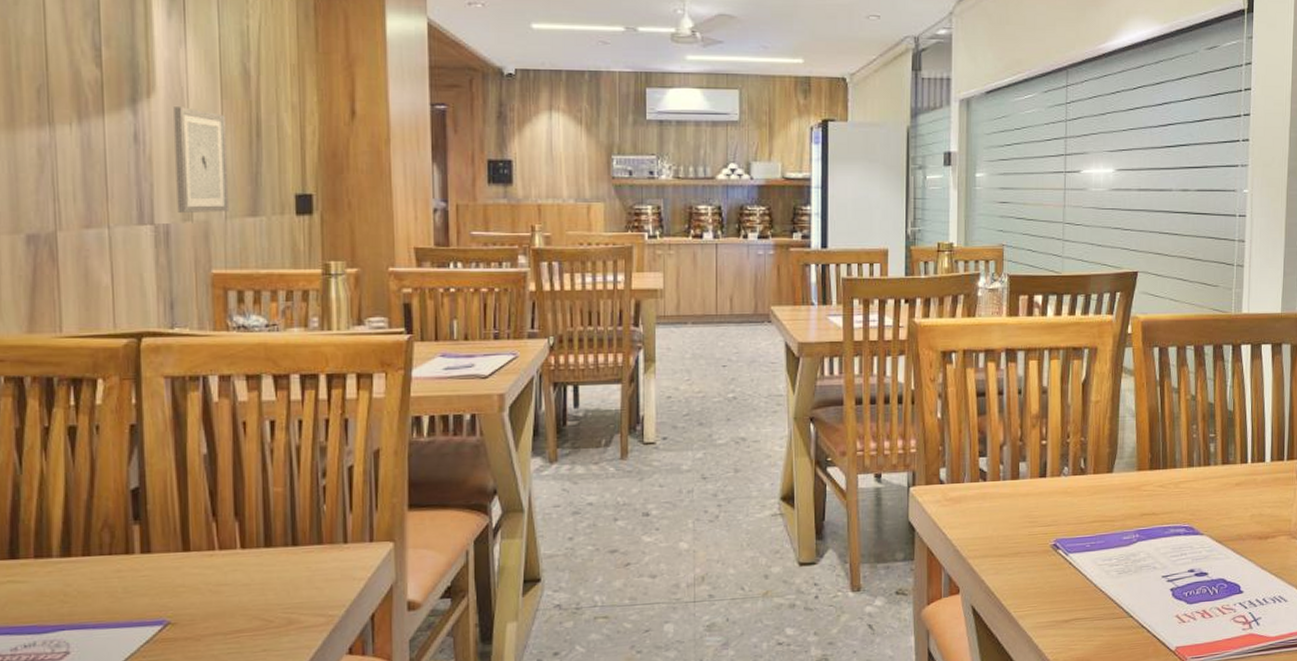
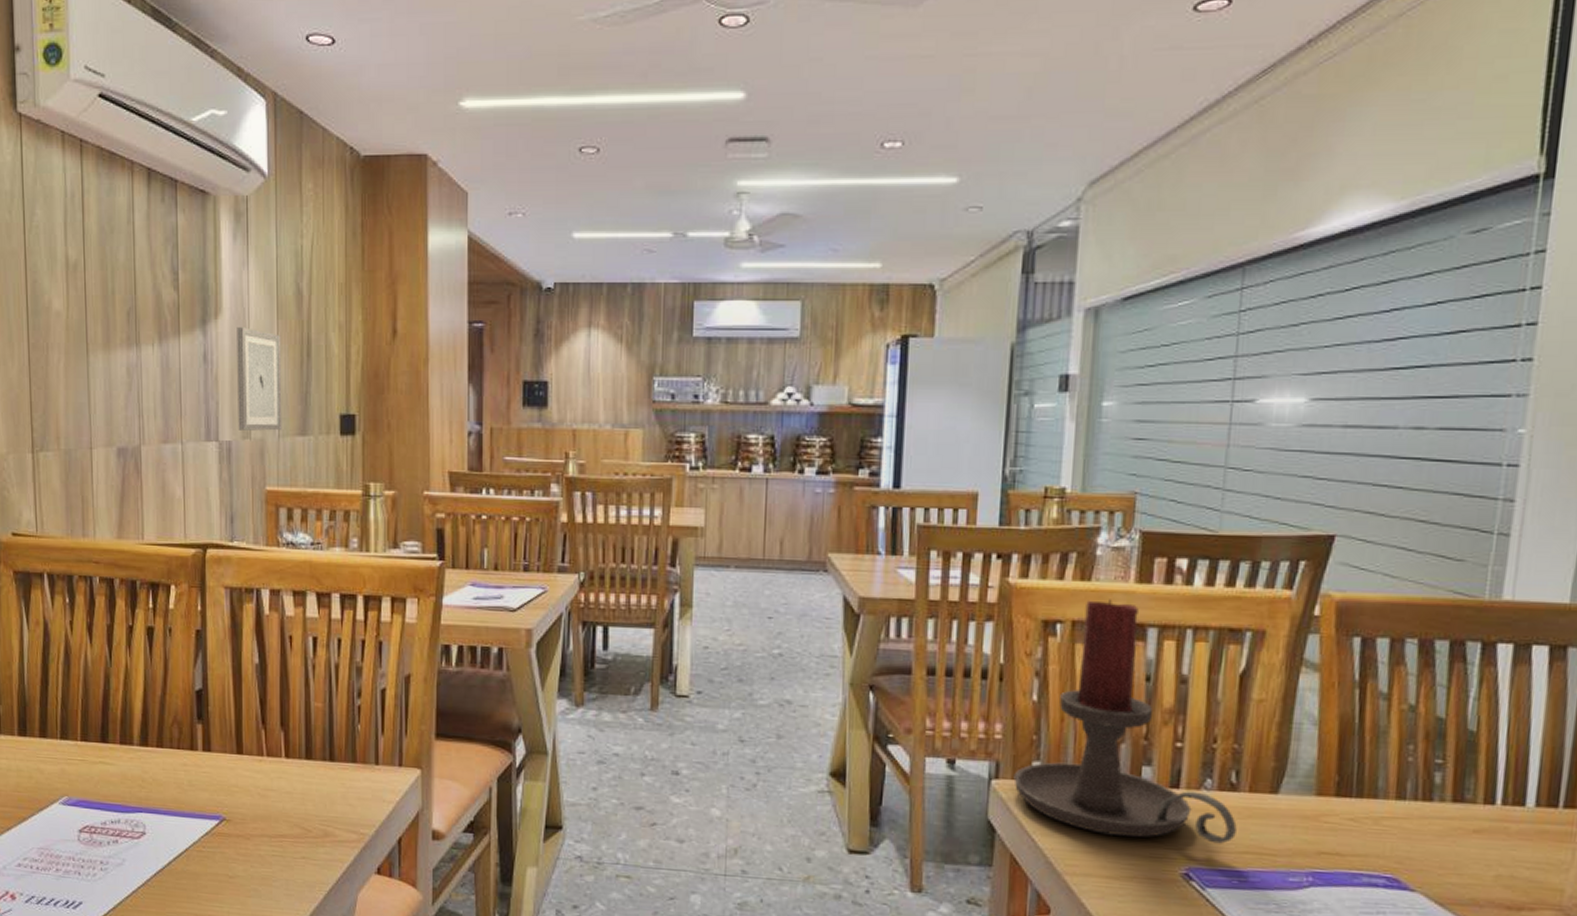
candle holder: none [926,331,1087,521] -> present [1013,599,1237,844]

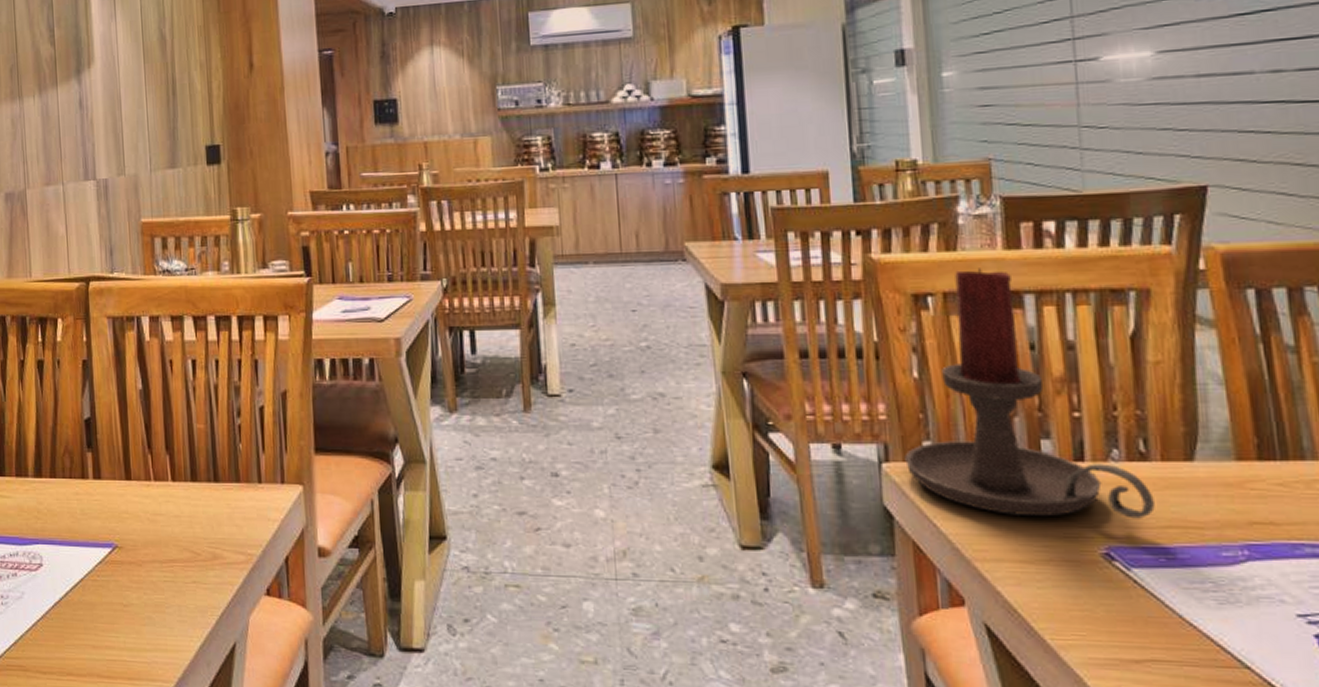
wall art: present [237,327,282,431] -> none [108,73,154,168]

